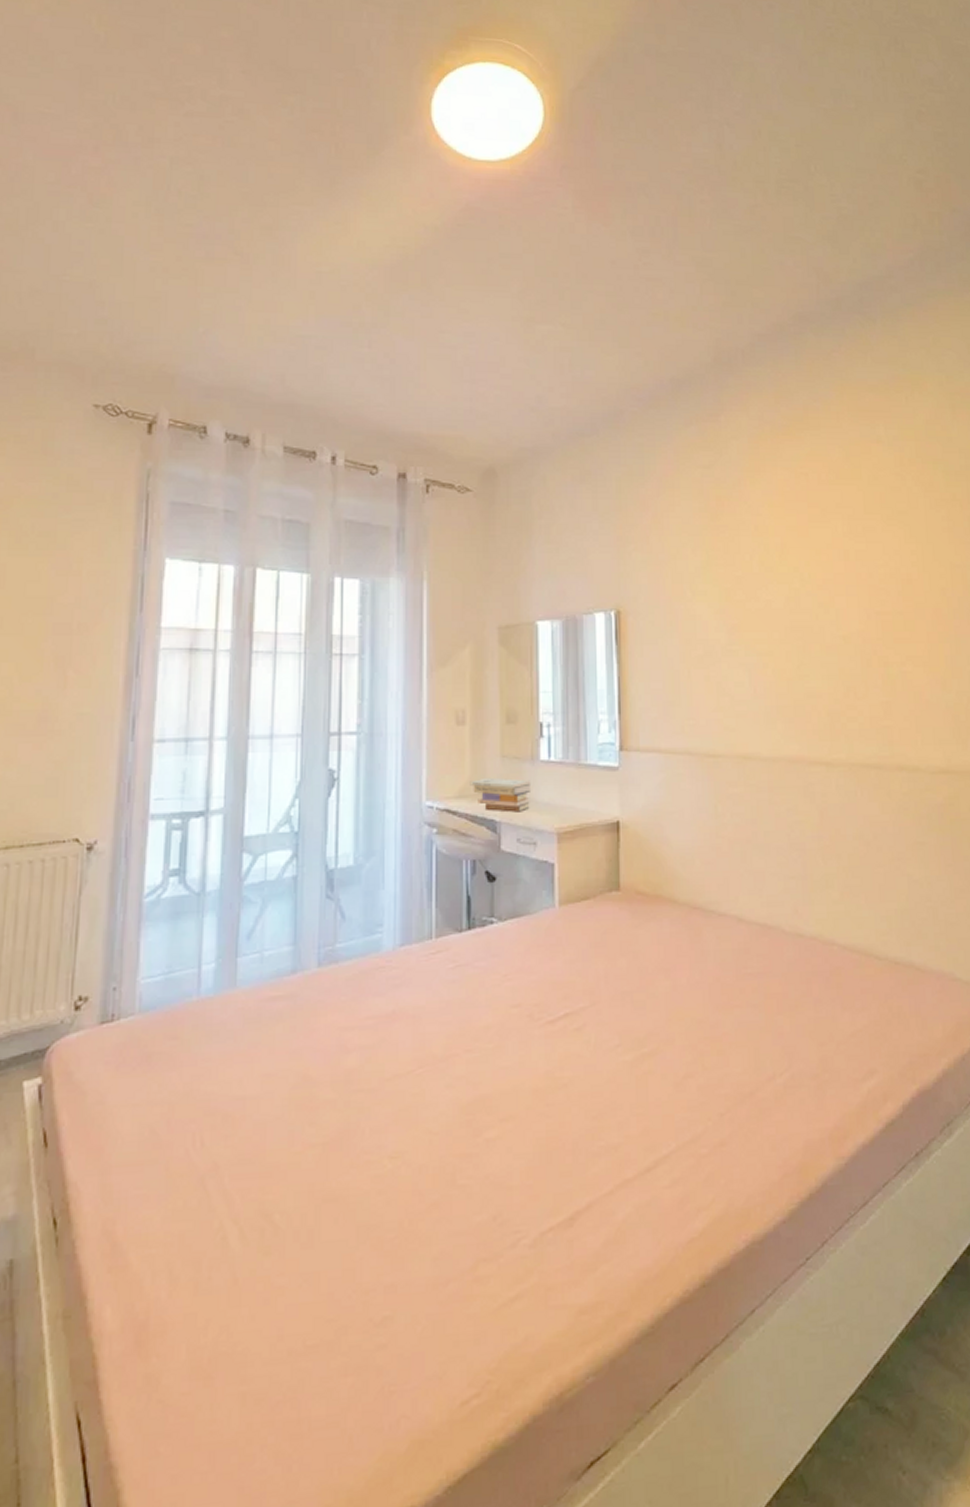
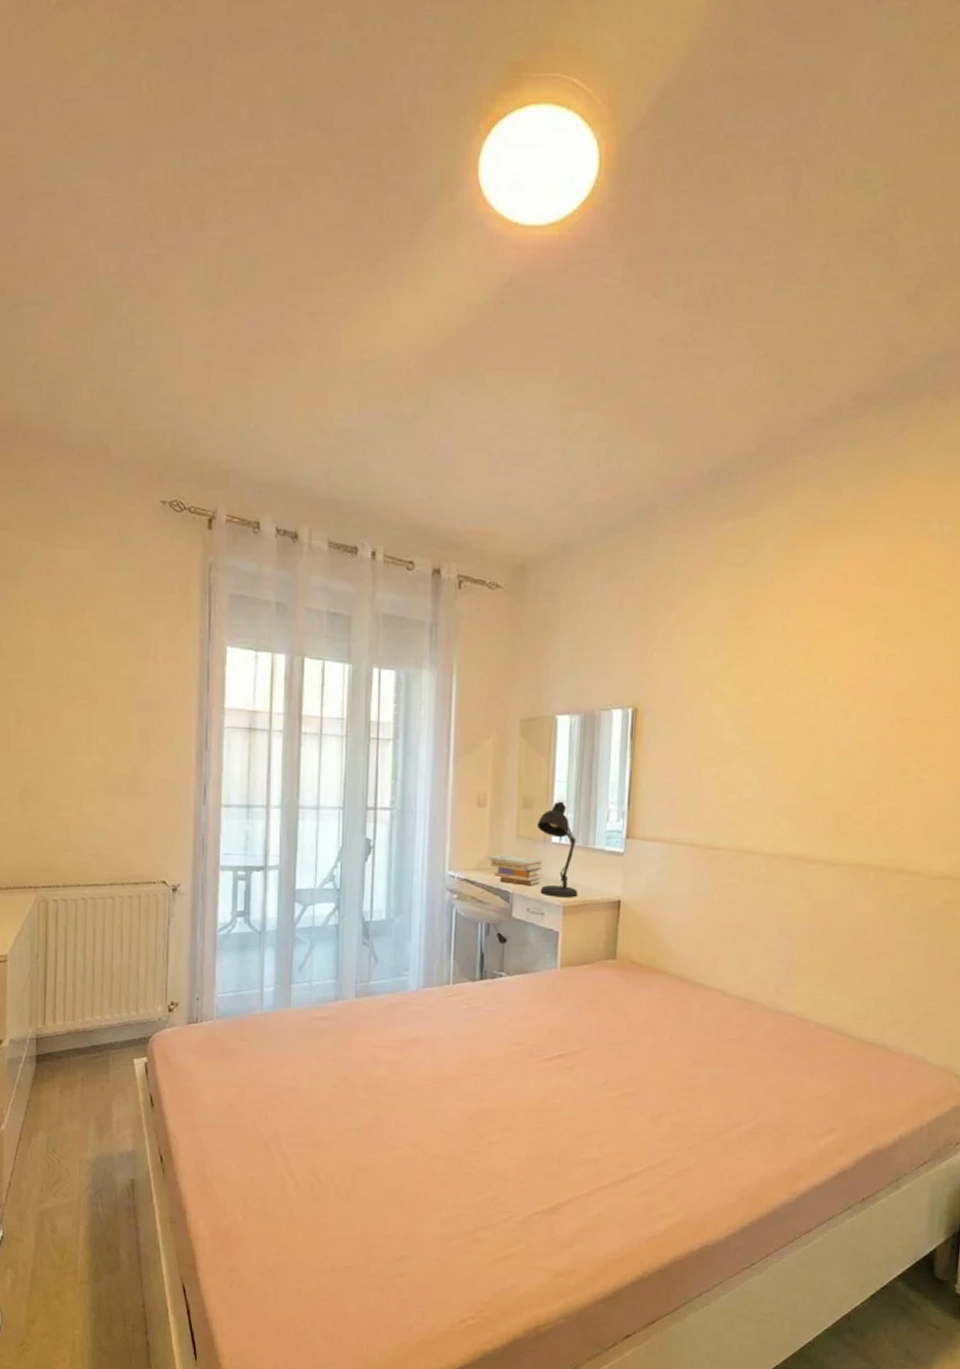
desk lamp: none [523,713,573,823] -> present [537,801,578,898]

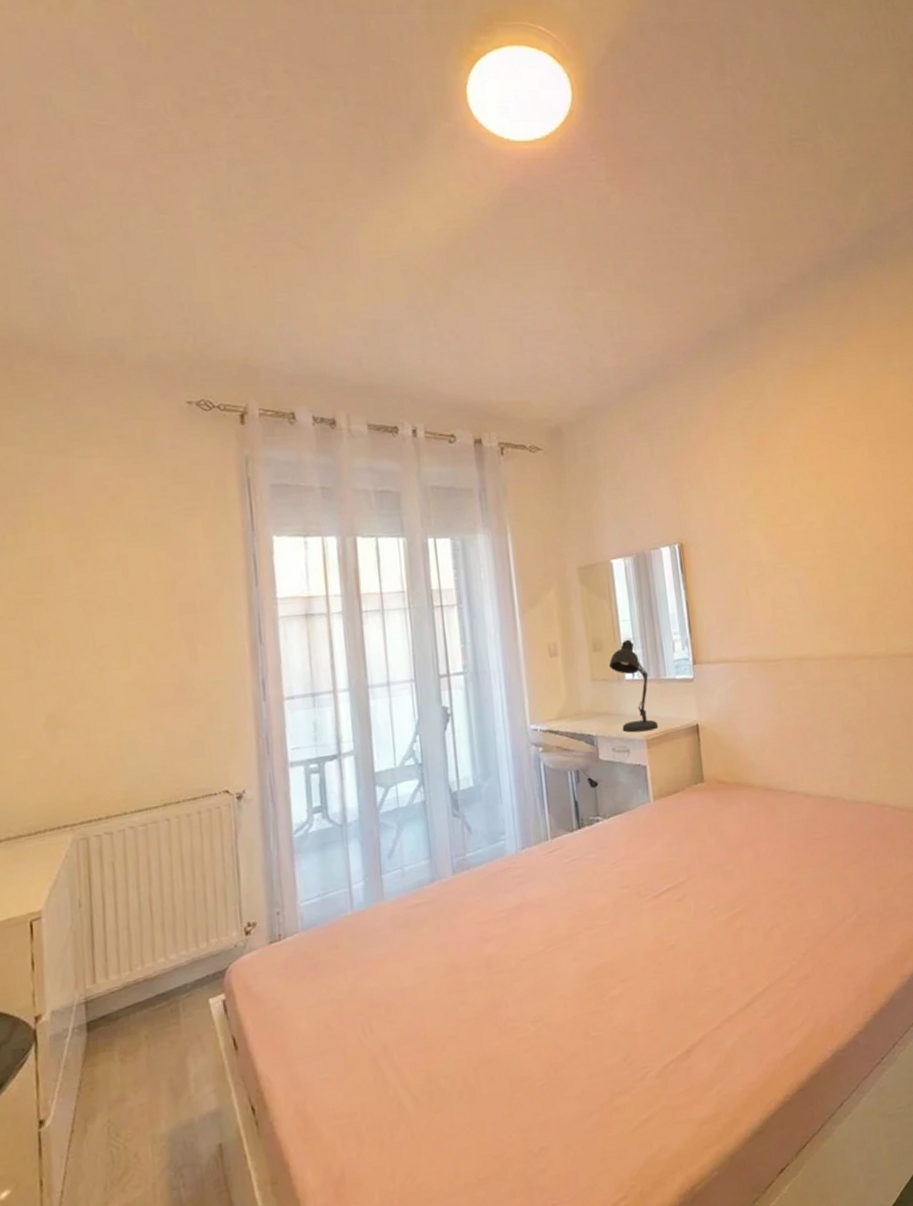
books: present [487,854,541,886] -> none [566,697,620,728]

